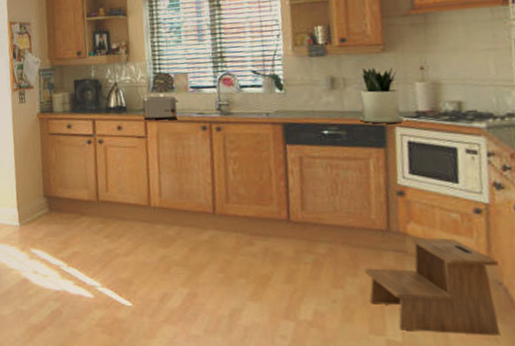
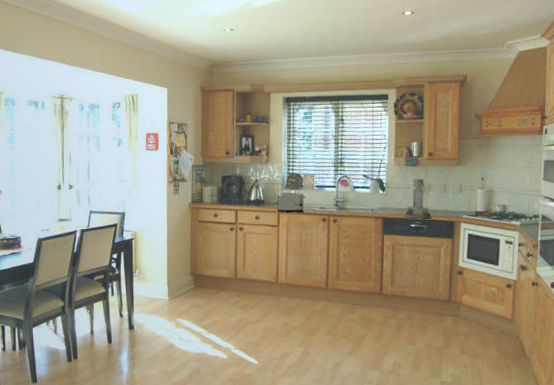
paper towel holder: none [312,71,352,124] -> present [404,178,432,219]
planter: present [357,67,404,125] -> none [436,176,467,221]
step stool: present [364,237,501,336] -> none [431,305,518,375]

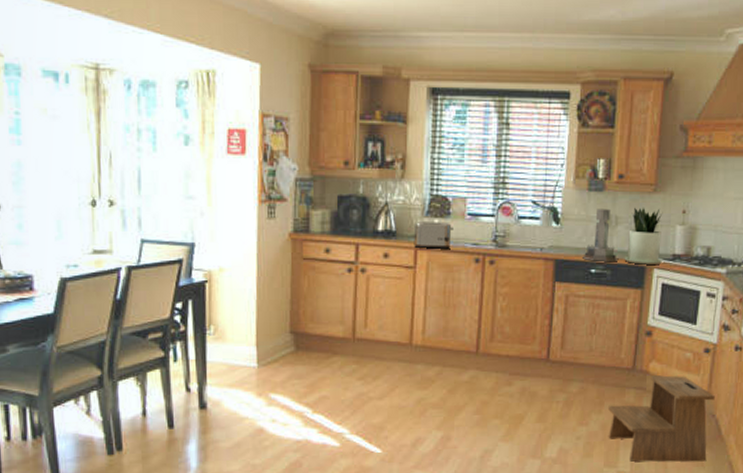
step stool: none [431,305,518,375] -> present [608,375,715,462]
planter: none [436,176,467,221] -> present [623,207,663,266]

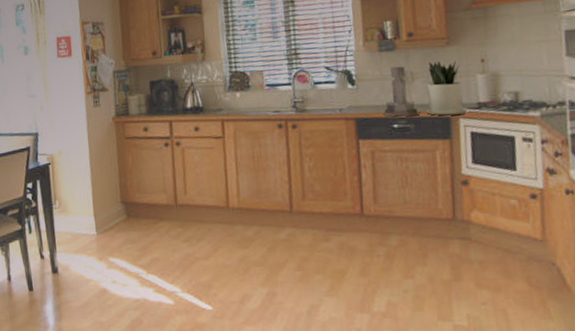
toaster: present [413,222,453,250] -> none [218,94,254,121]
step stool: present [608,375,715,462] -> none [433,223,555,315]

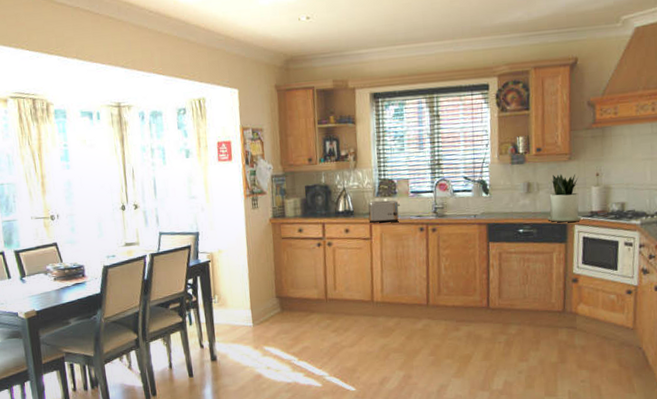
toaster: none [218,94,254,121] -> present [367,200,400,224]
paper towel holder: present [383,66,419,117] -> none [511,177,542,223]

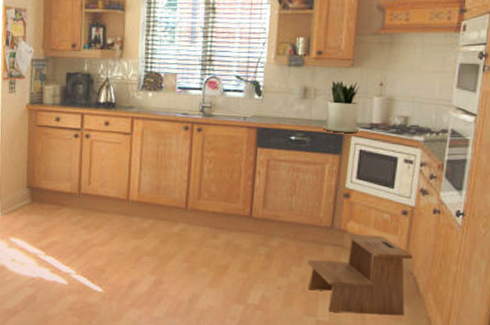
toaster: present [367,200,400,224] -> none [130,94,165,119]
step stool: none [544,315,640,391] -> present [307,234,413,316]

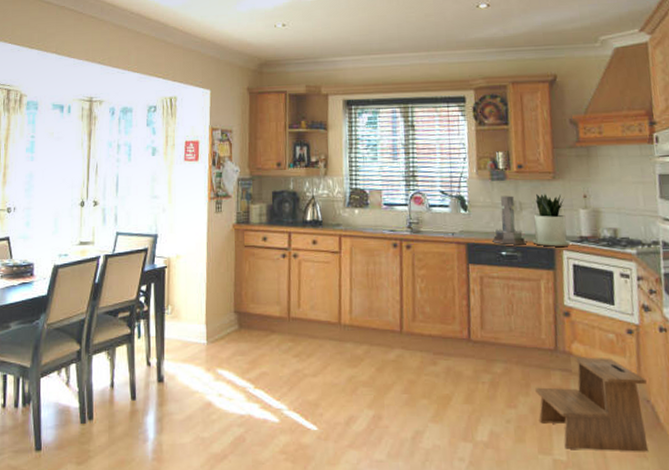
paper towel holder: none [283,82,316,131] -> present [492,195,526,245]

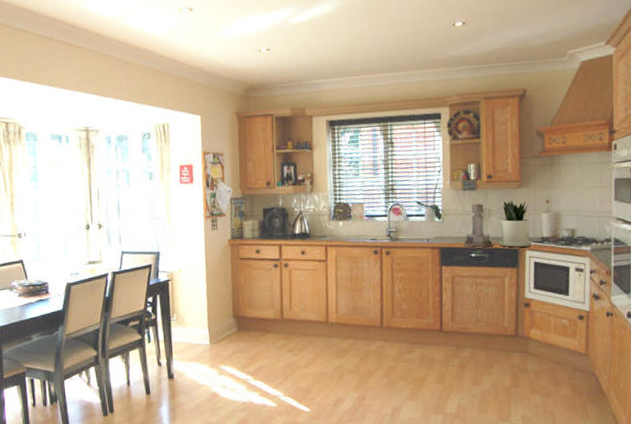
step stool: present [535,357,649,452] -> none [497,340,593,416]

